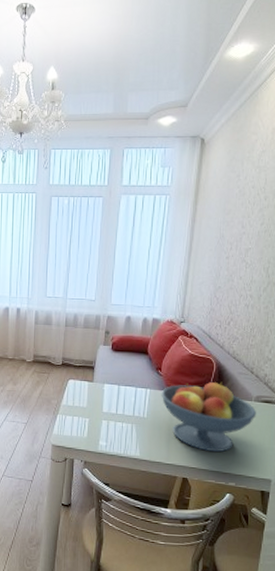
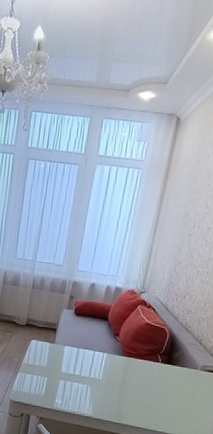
fruit bowl: present [161,382,256,453] -> none [116,349,201,415]

